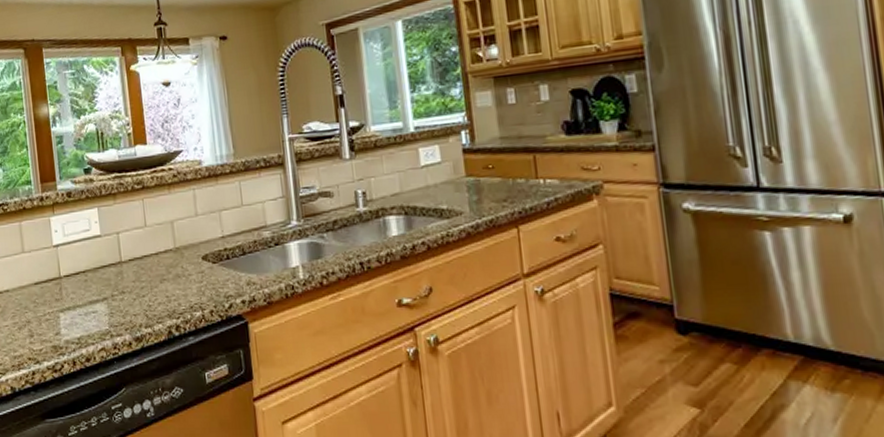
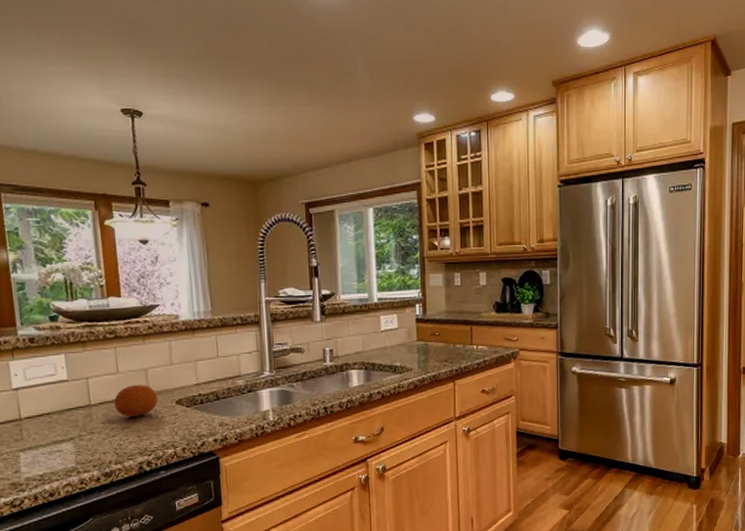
fruit: none [143,239,185,275] -> present [114,385,158,417]

